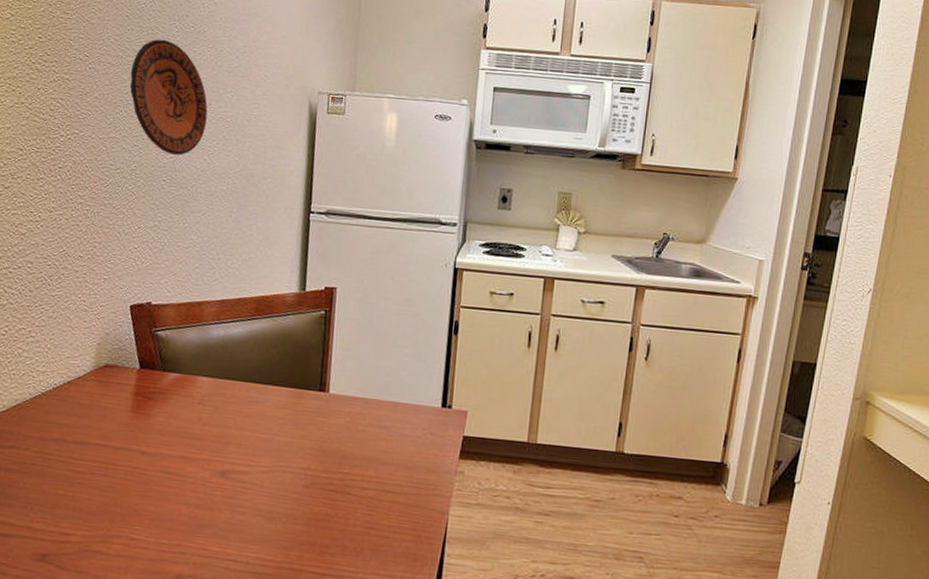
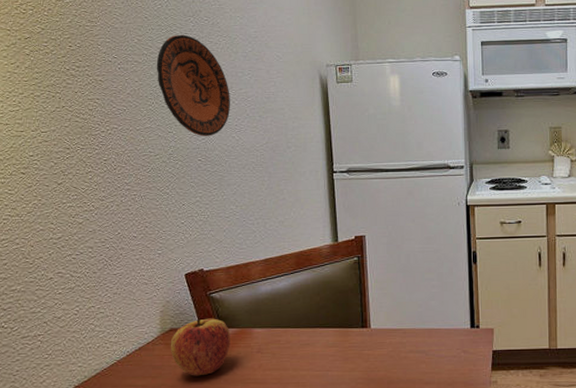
apple: none [102,357,172,422] -> present [170,318,231,376]

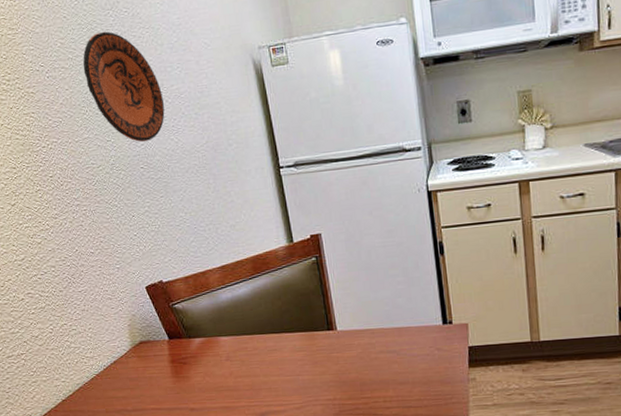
apple: present [170,318,231,376] -> none [142,329,200,386]

